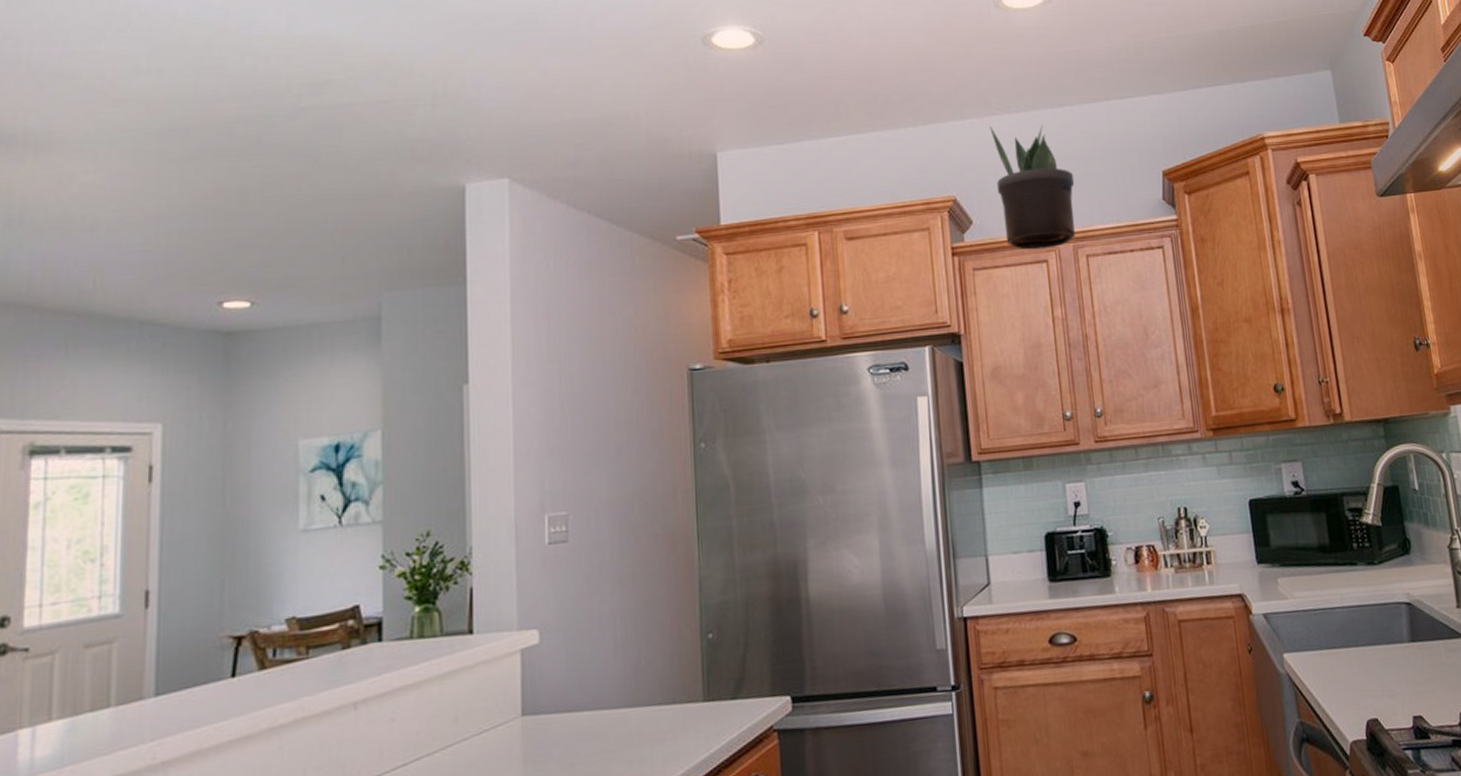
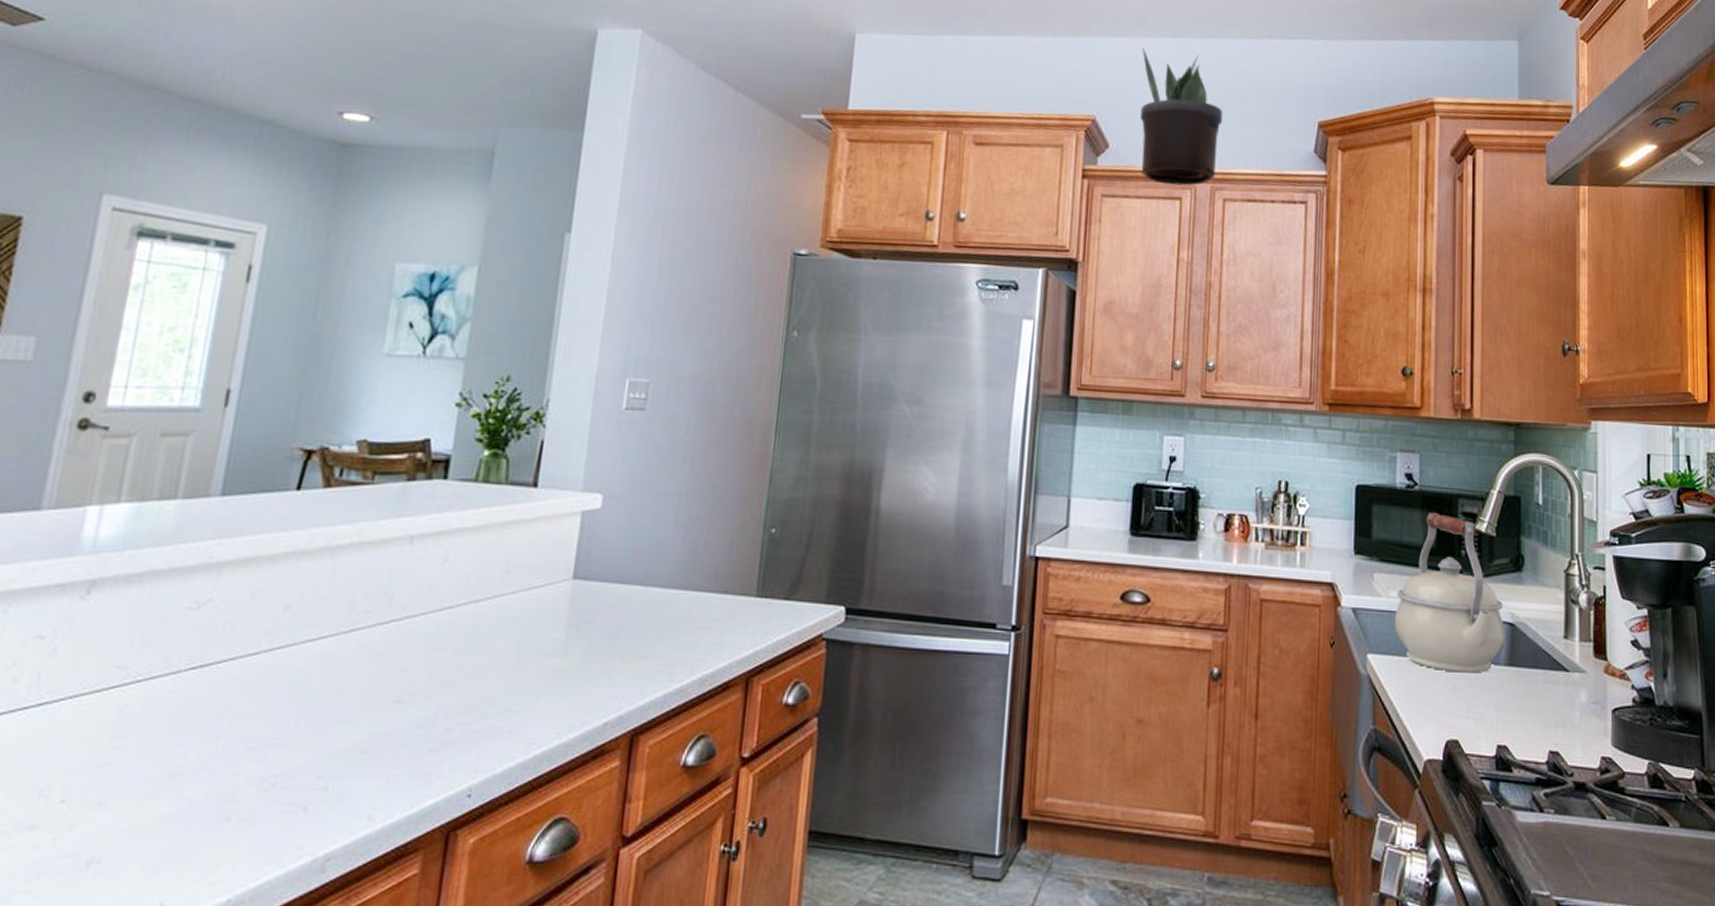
kettle: none [1301,512,1406,657] -> present [1394,512,1505,673]

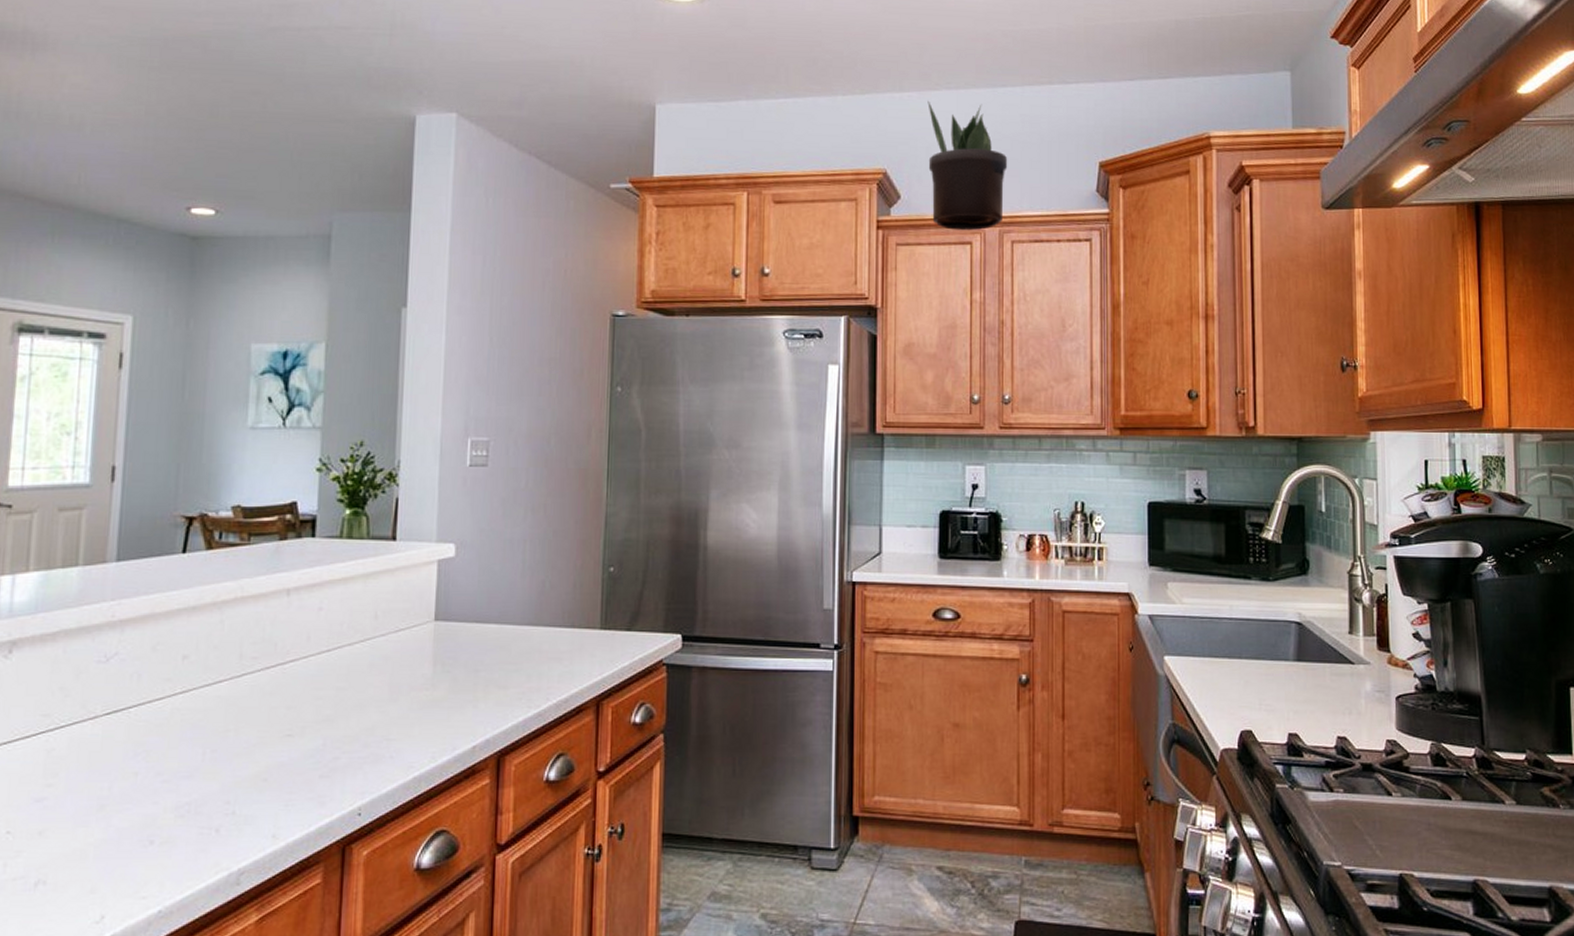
kettle: present [1394,512,1505,673] -> none [1188,523,1293,669]

